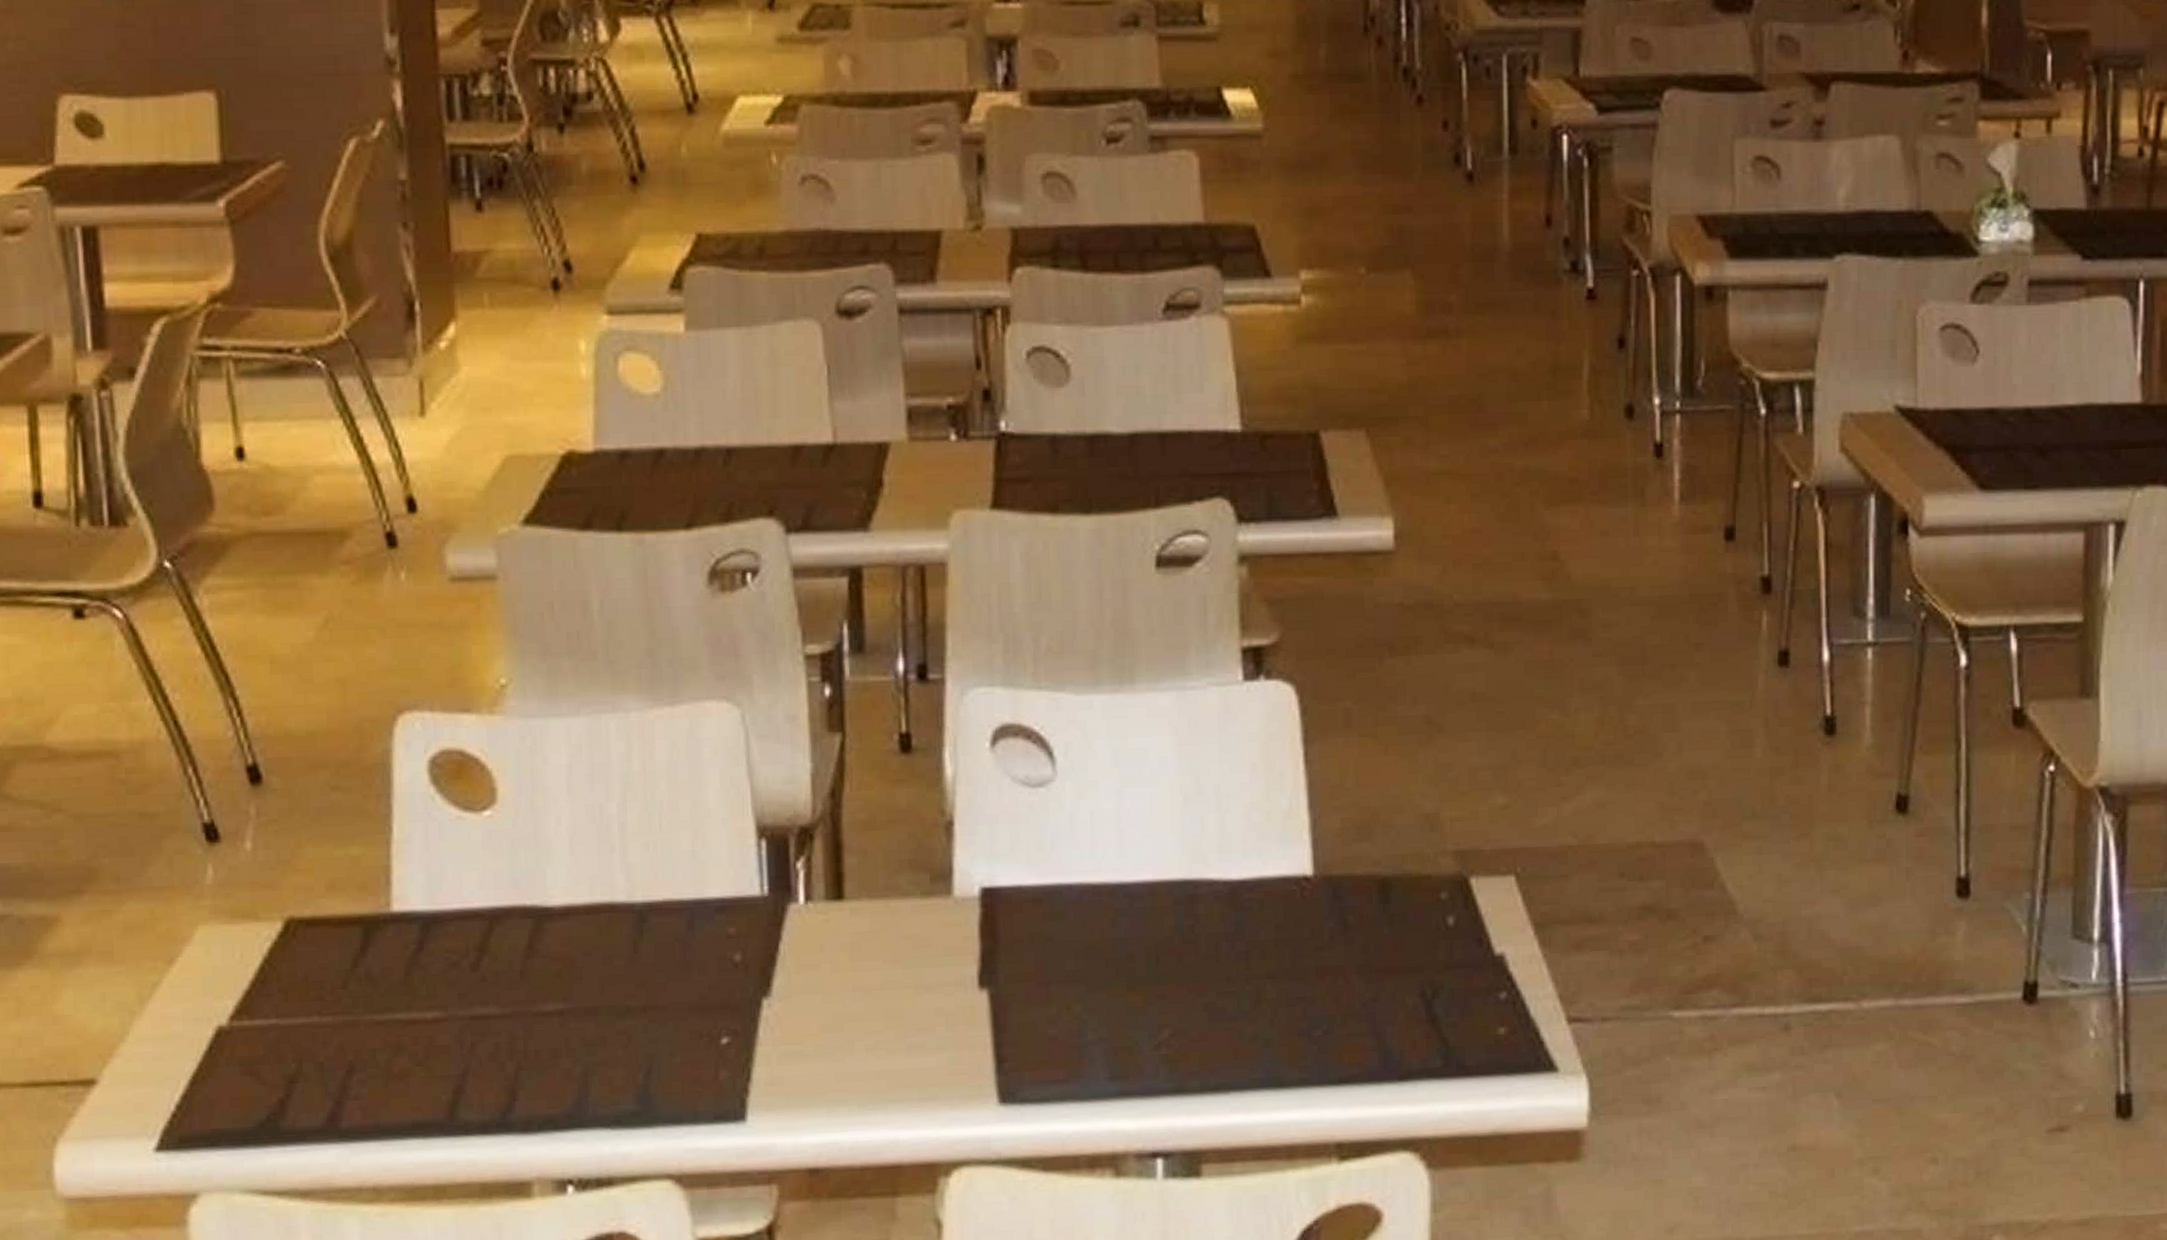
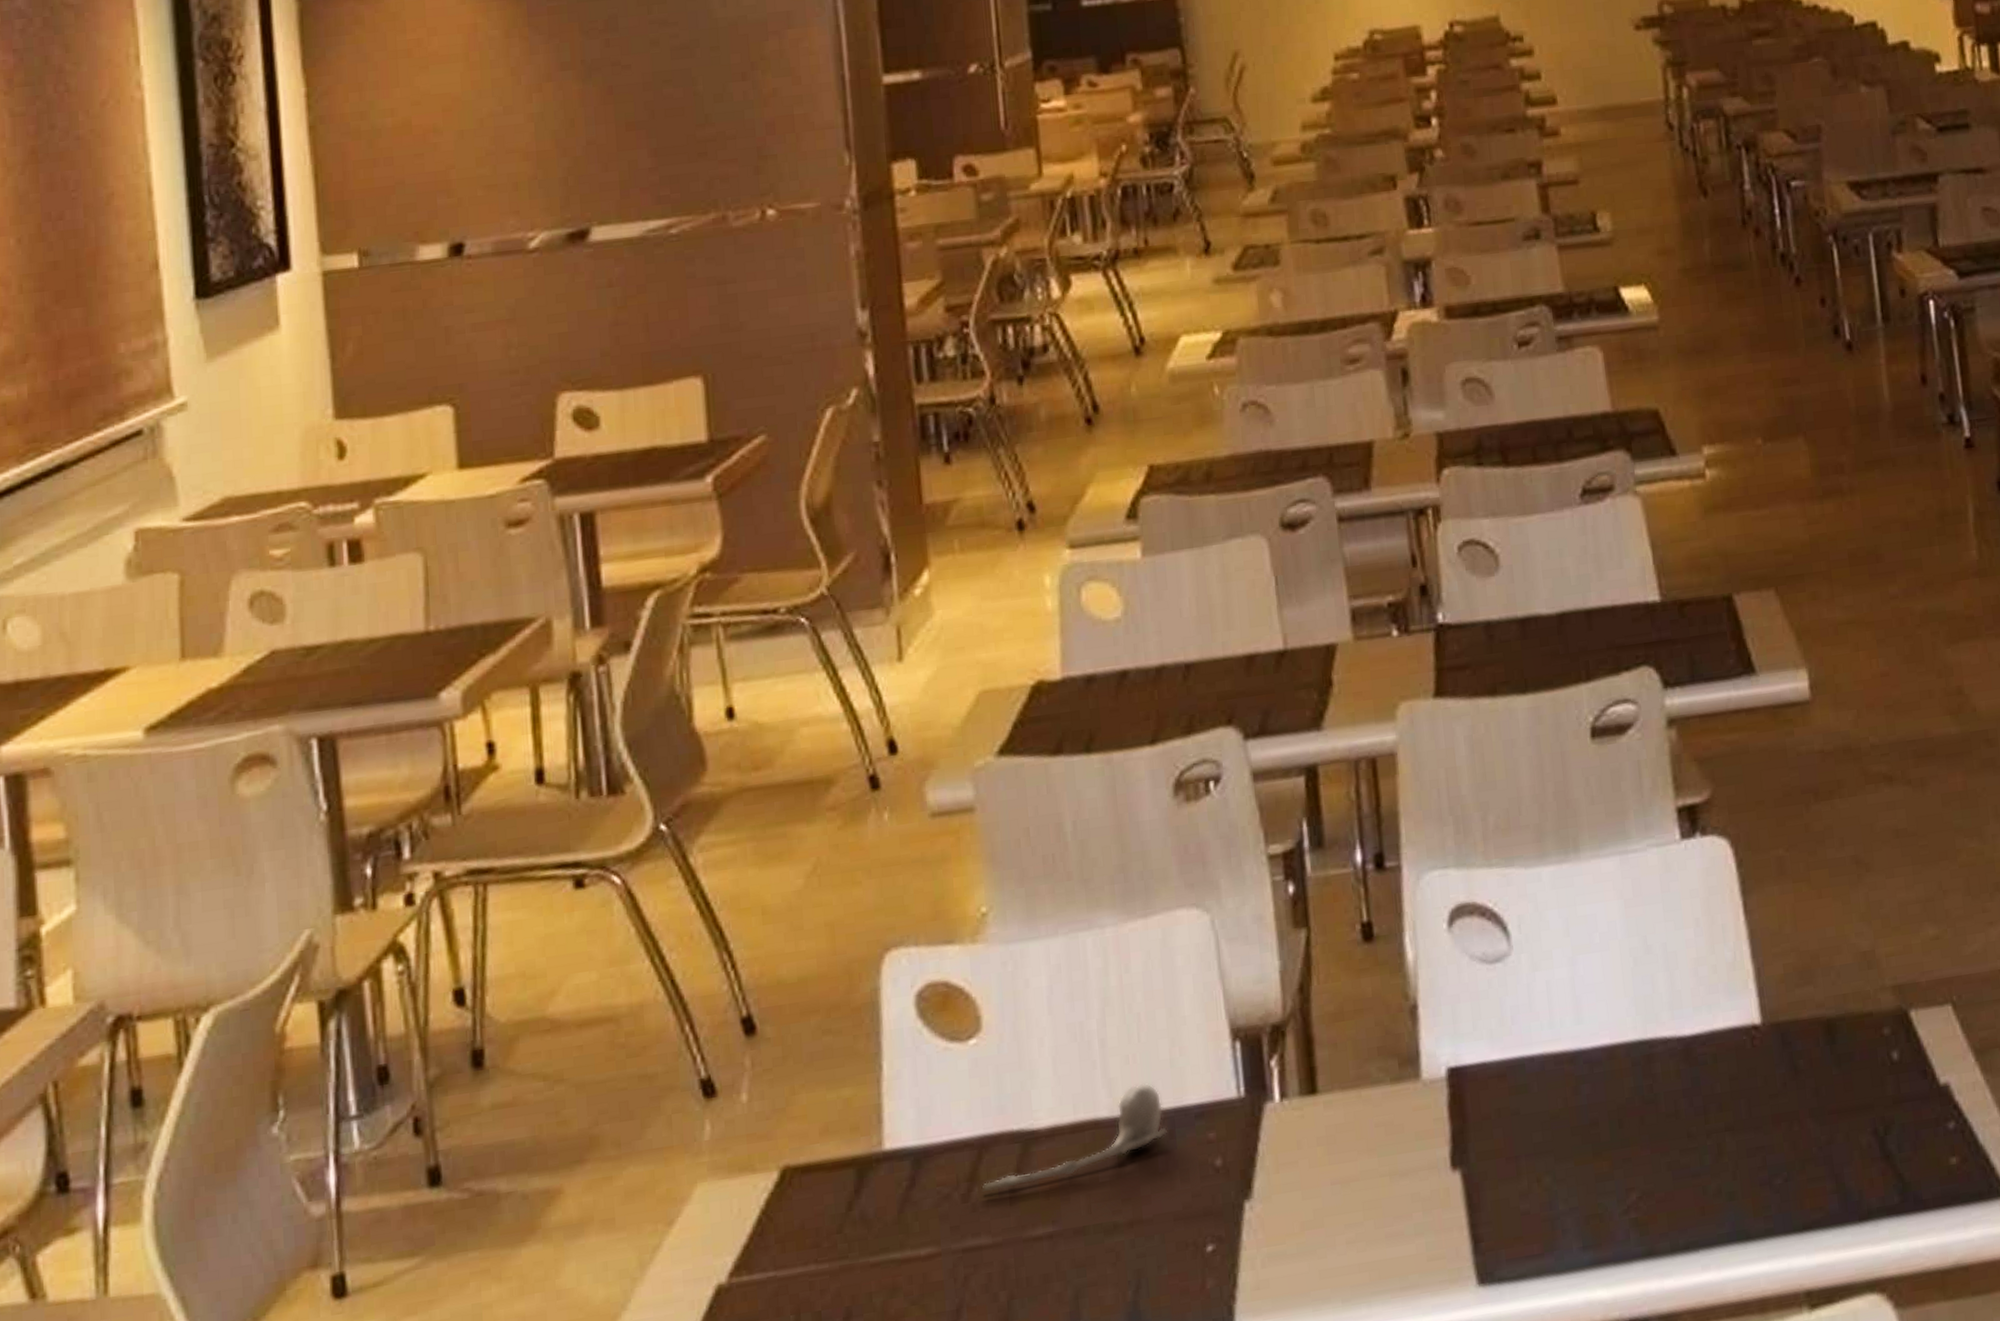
spoon: none [491,871,686,963] -> present [981,1082,1167,1192]

